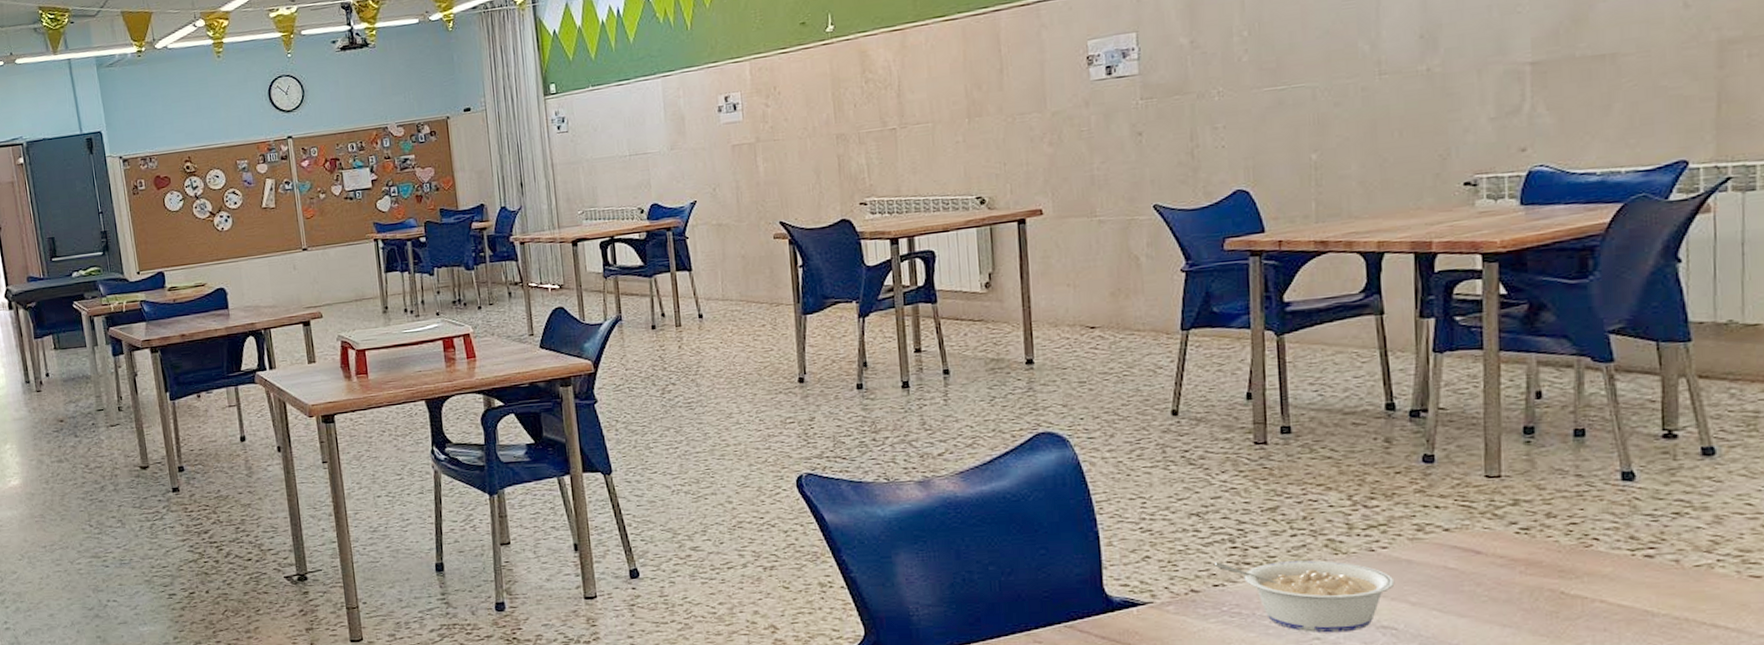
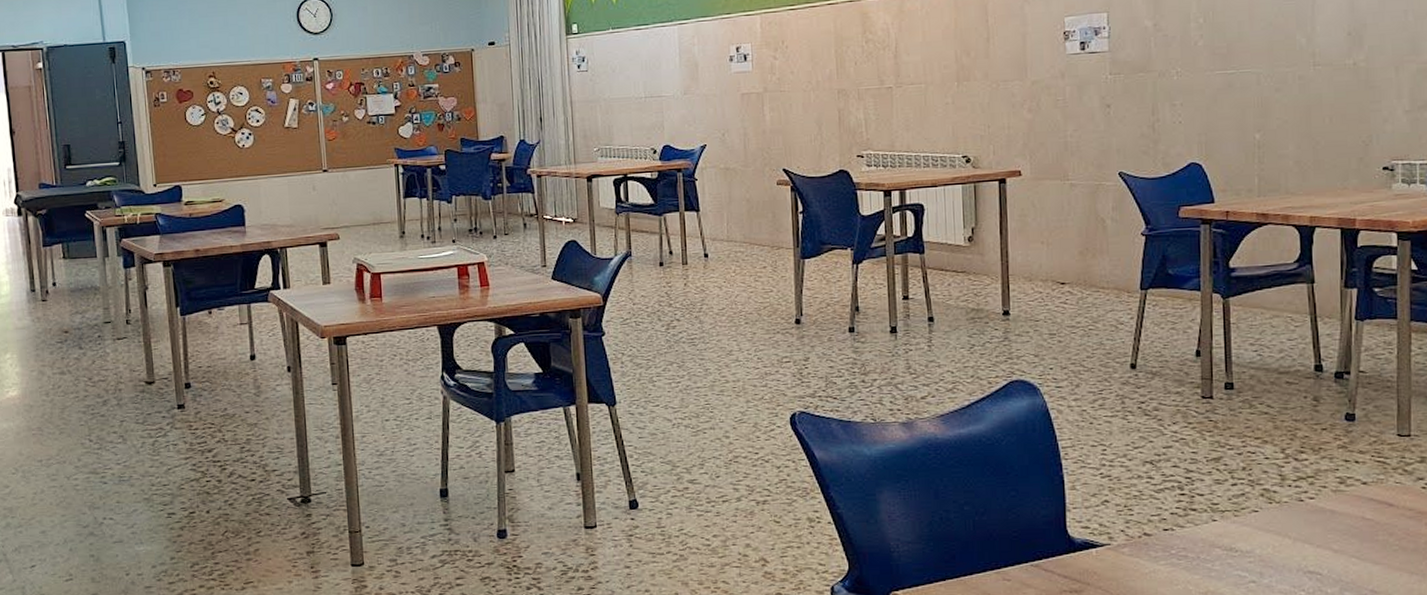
legume: present [1215,560,1395,633] -> none [1165,508,1320,577]

